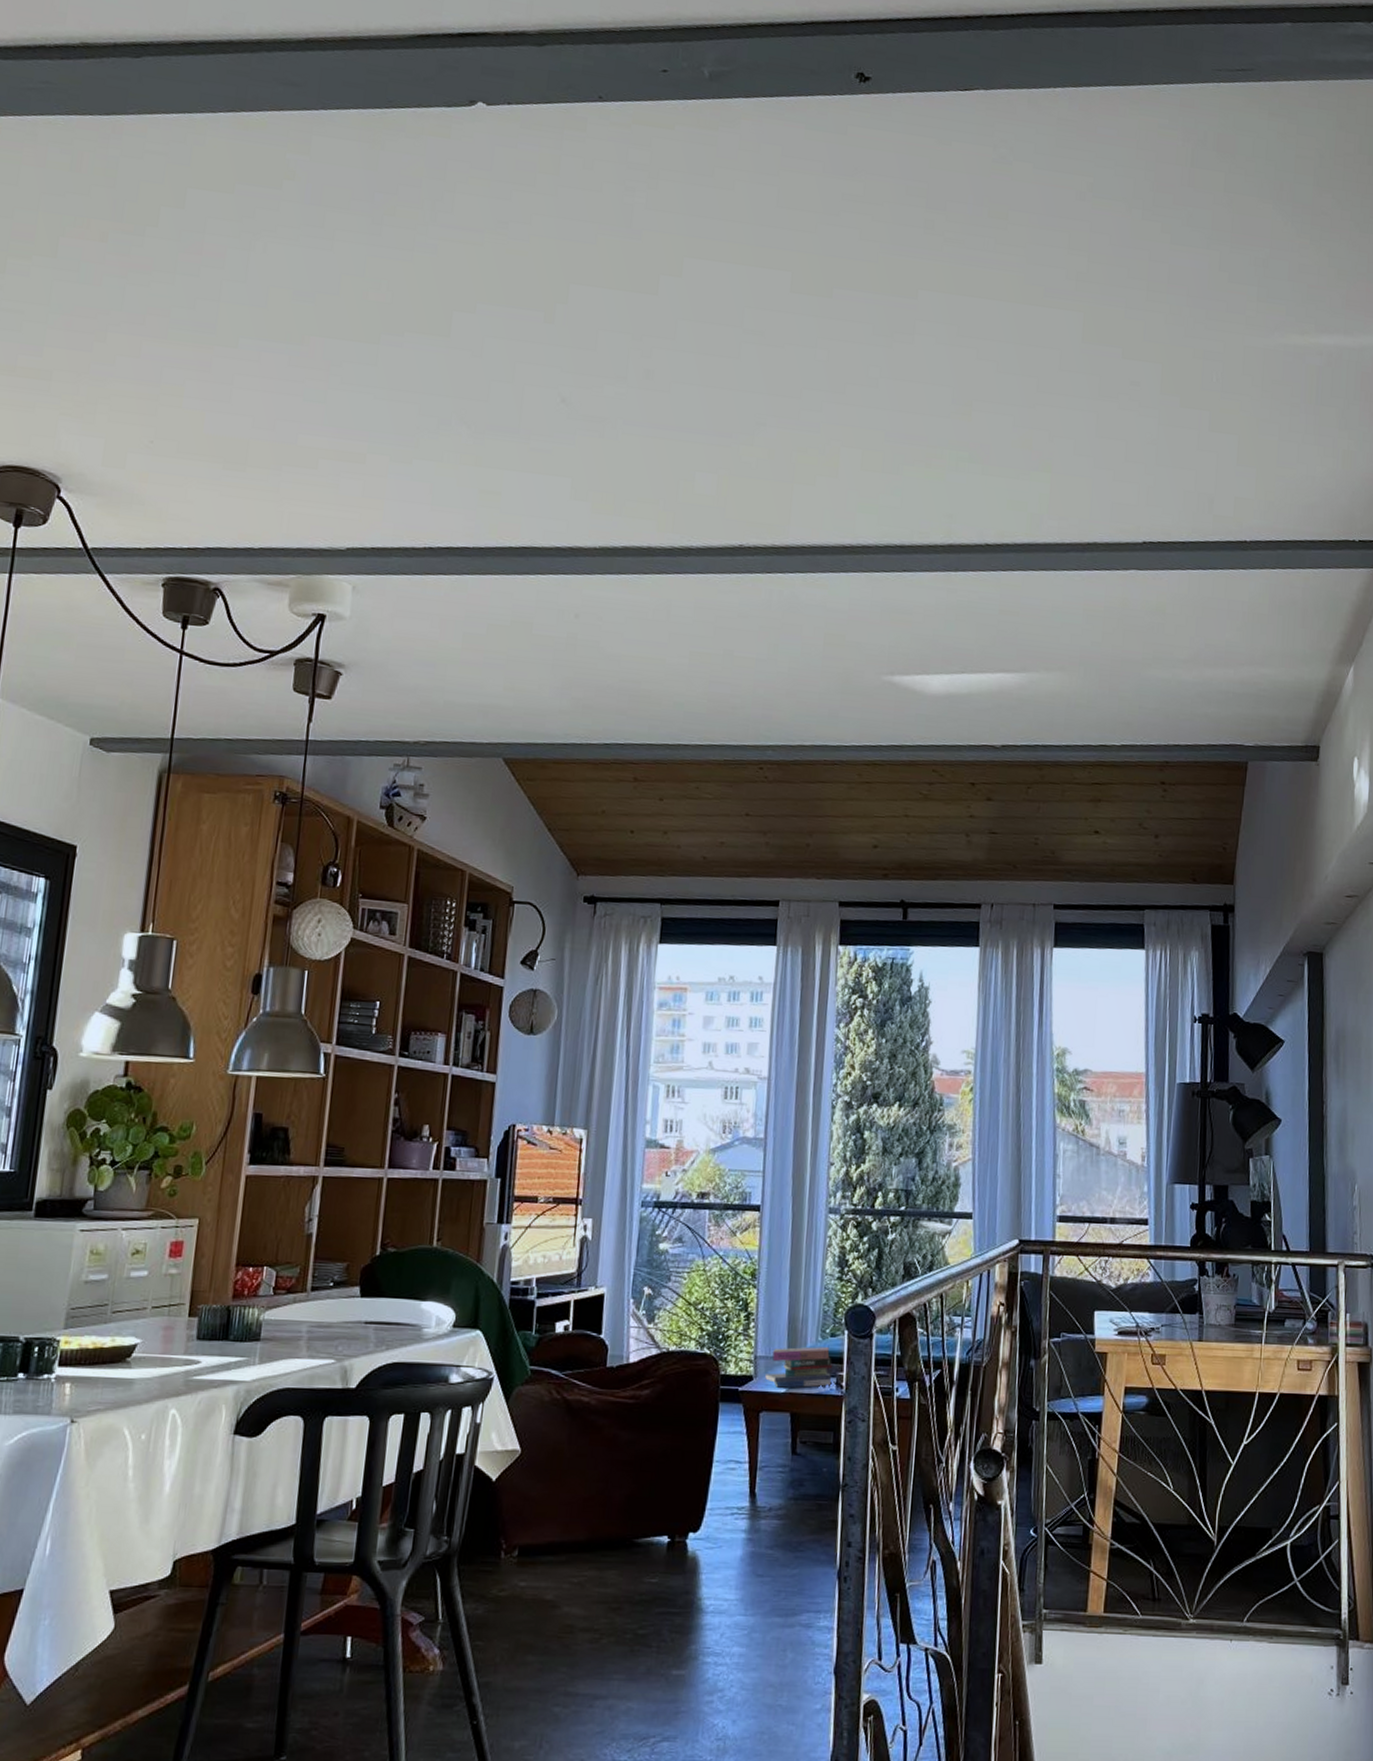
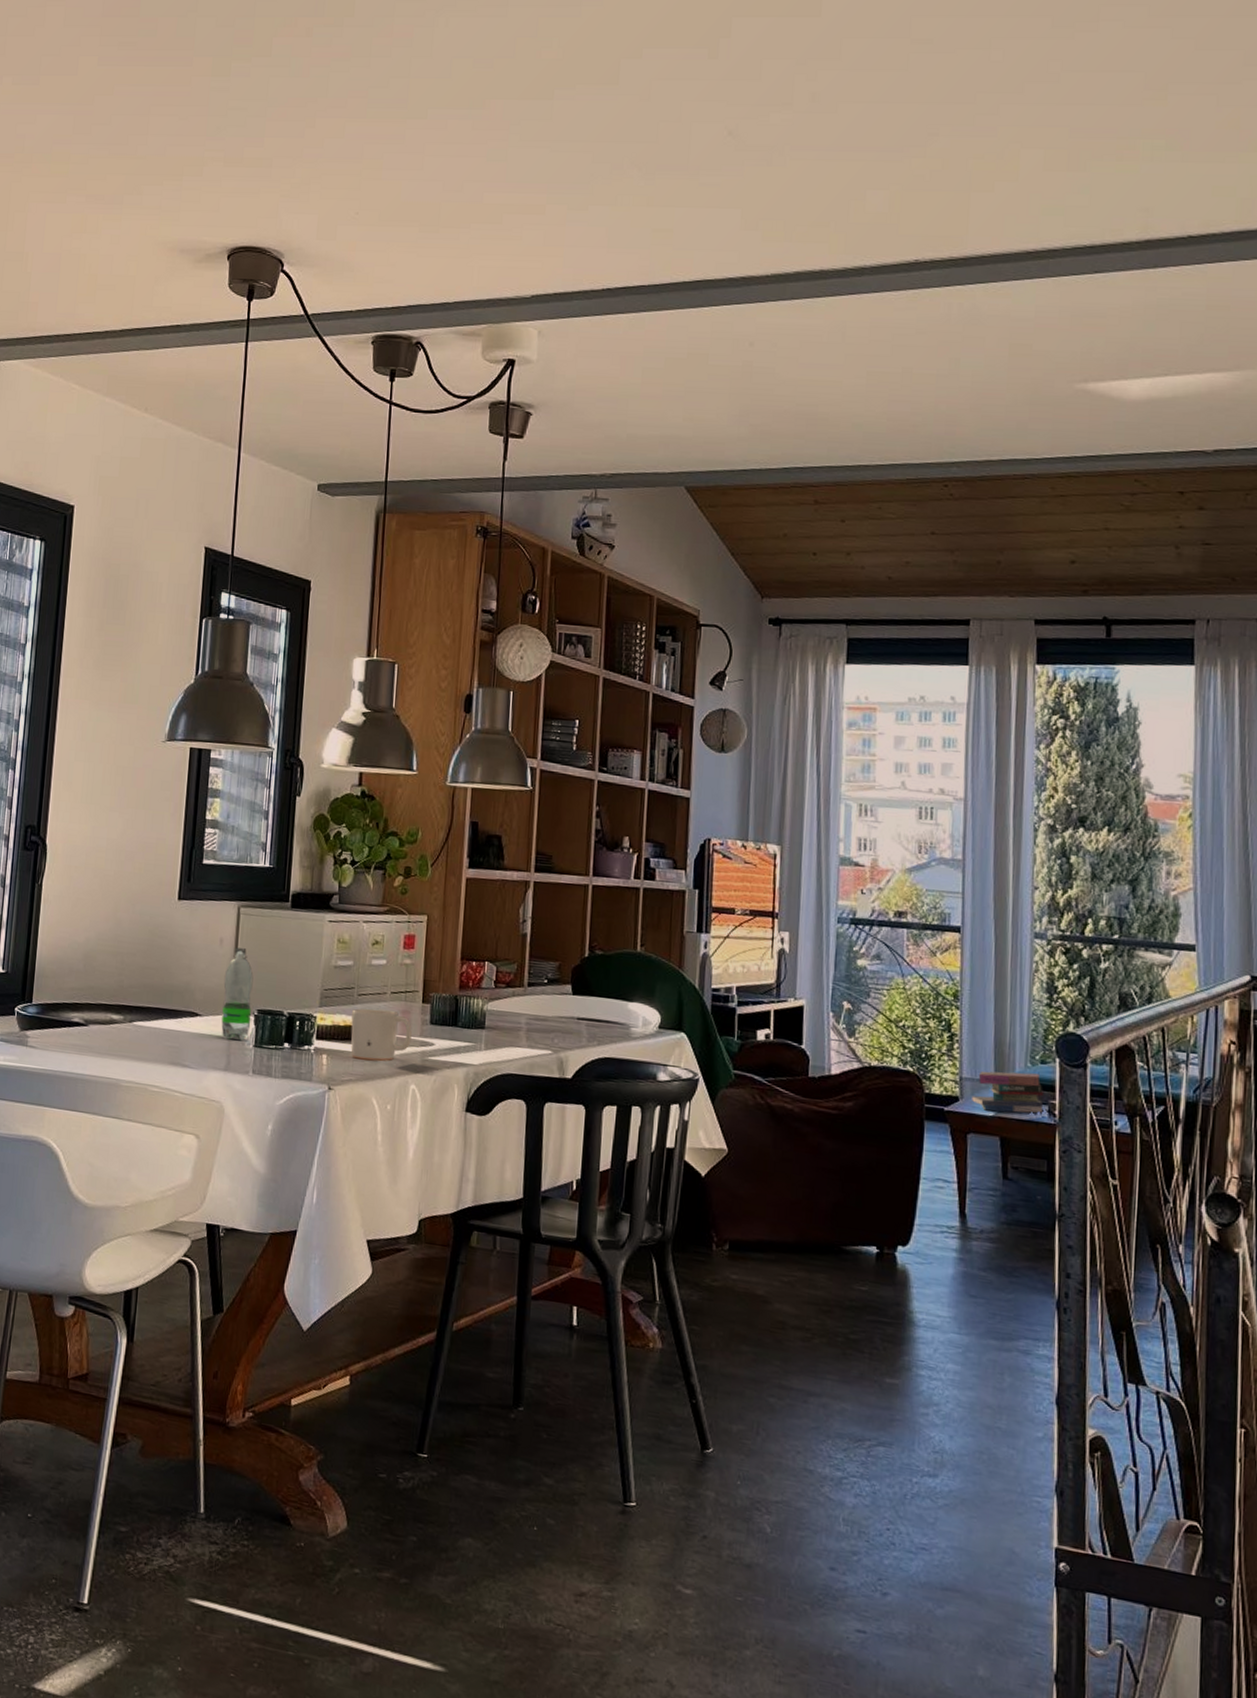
mug: none [100,1327,175,1386] -> present [350,1008,412,1061]

